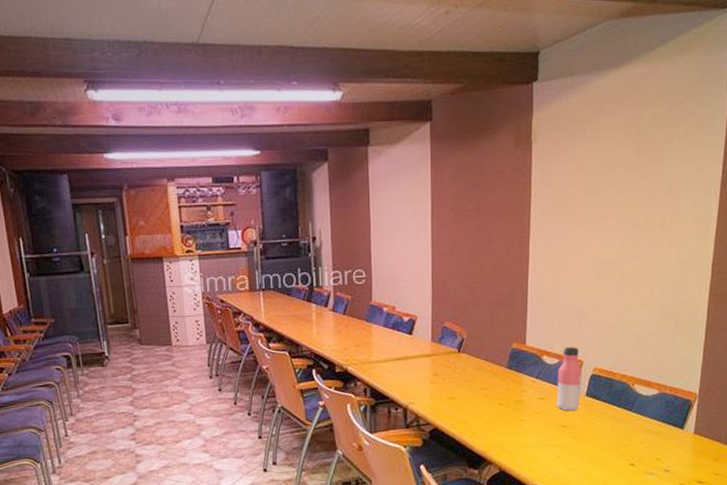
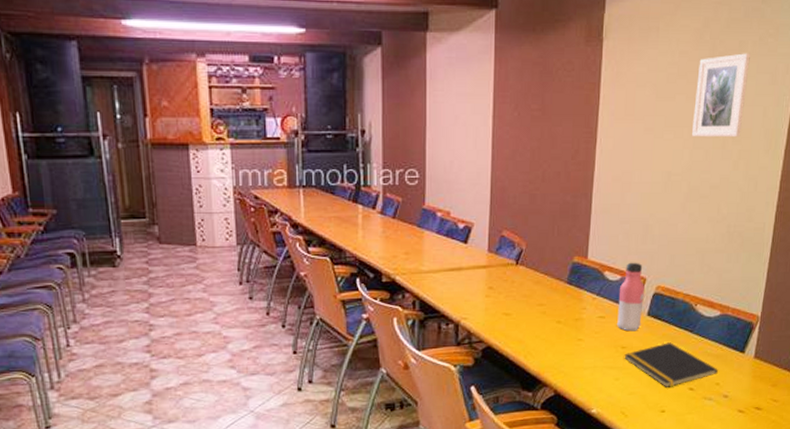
notepad: none [565,421,658,463] -> present [624,342,718,387]
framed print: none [622,146,676,227] -> present [692,53,750,138]

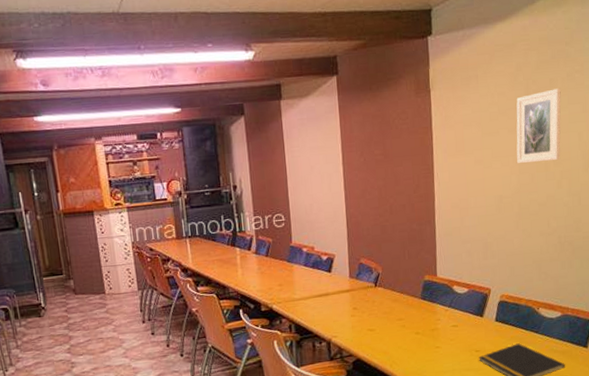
water bottle: present [616,262,645,332] -> none [467,275,491,337]

